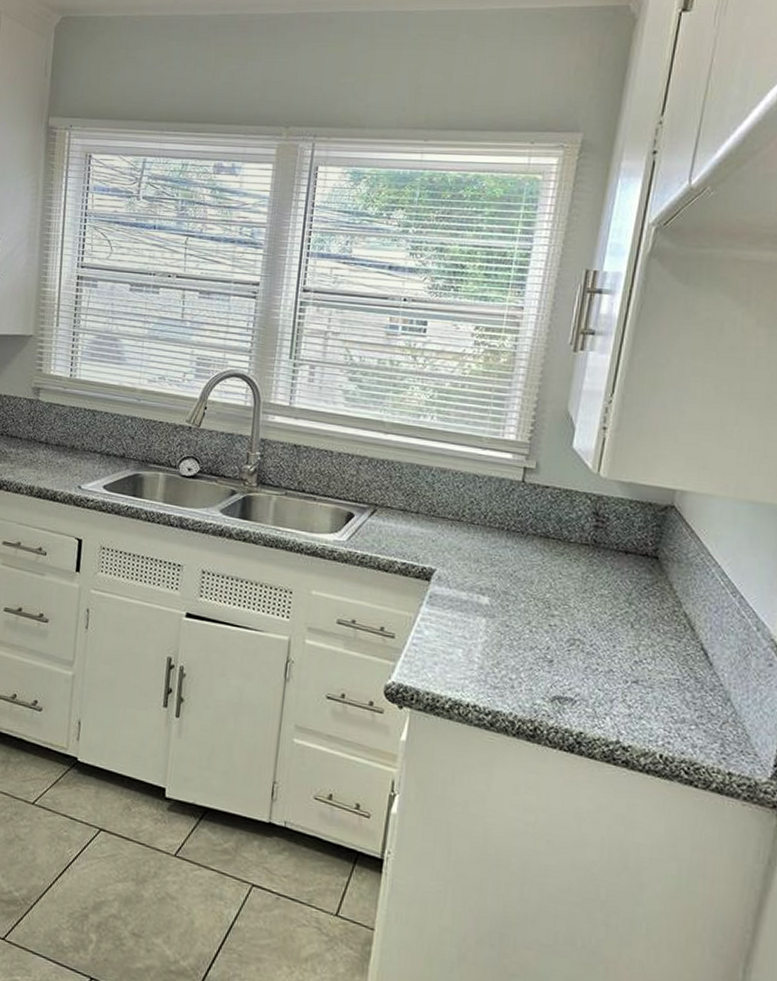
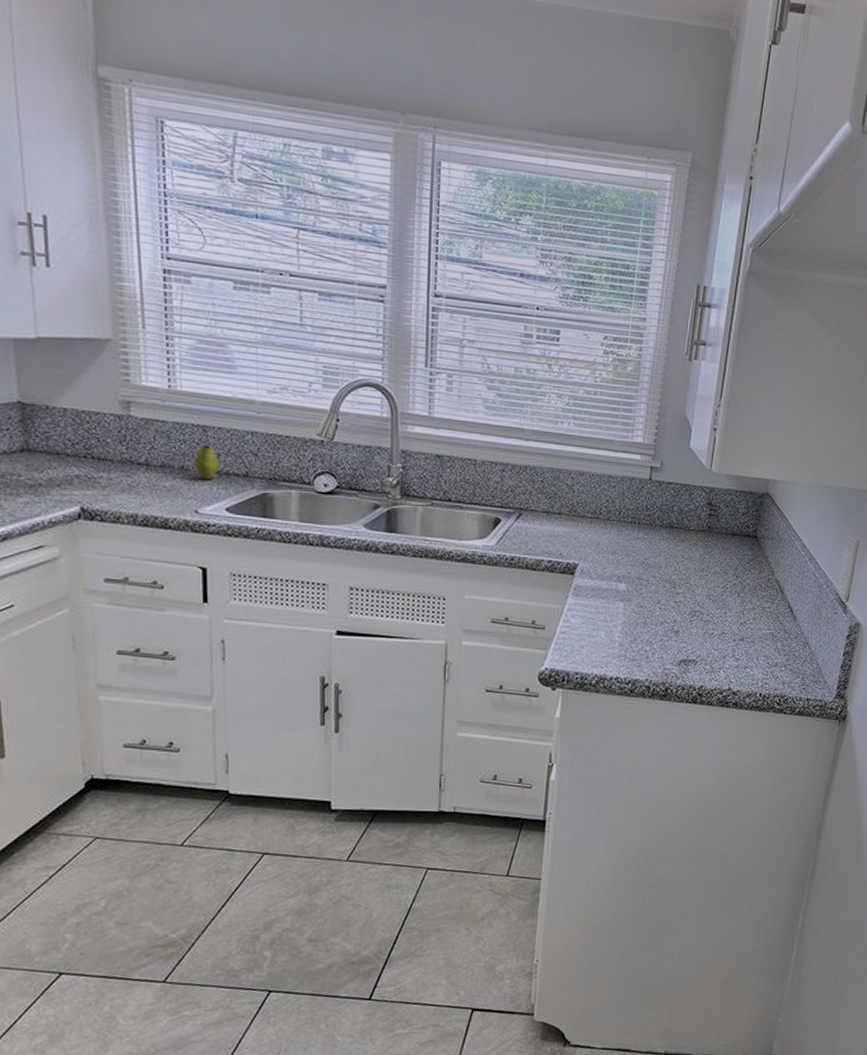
fruit: none [81,426,103,459] -> present [193,444,220,480]

